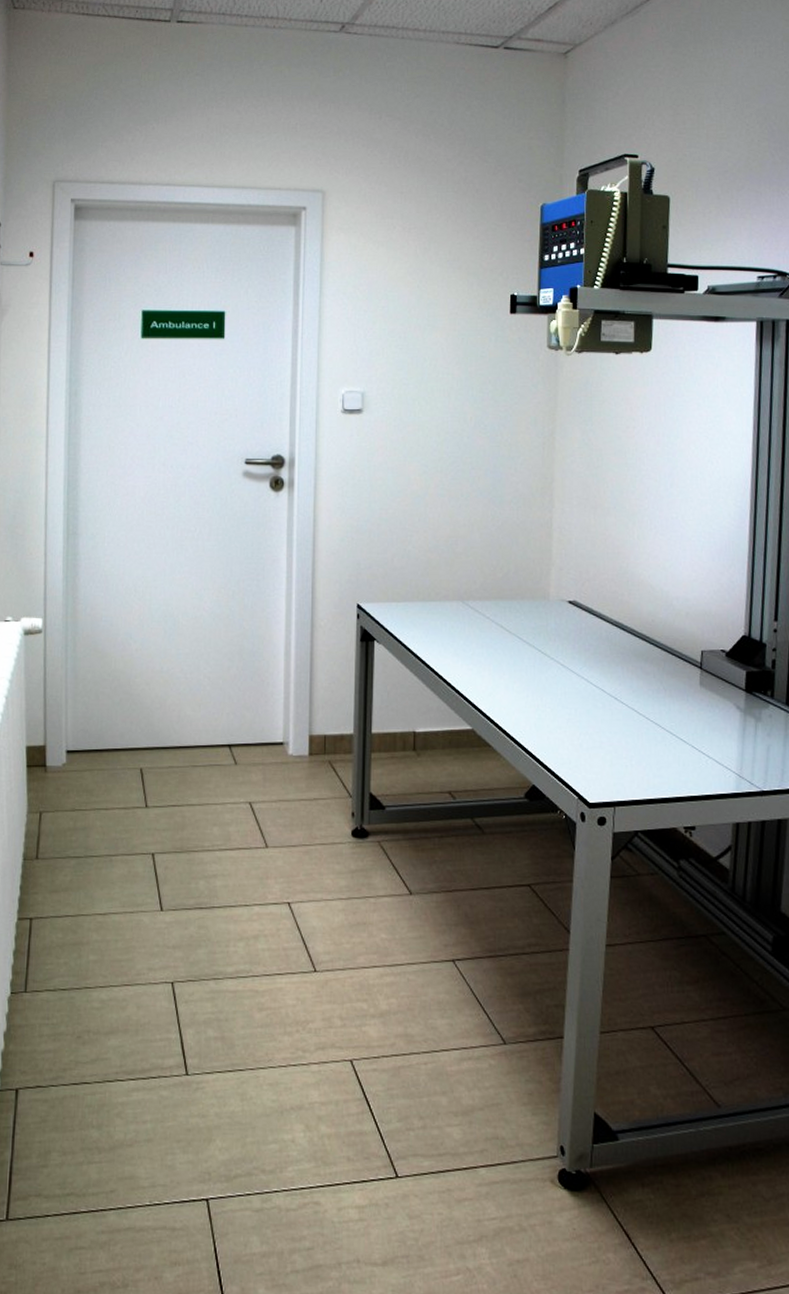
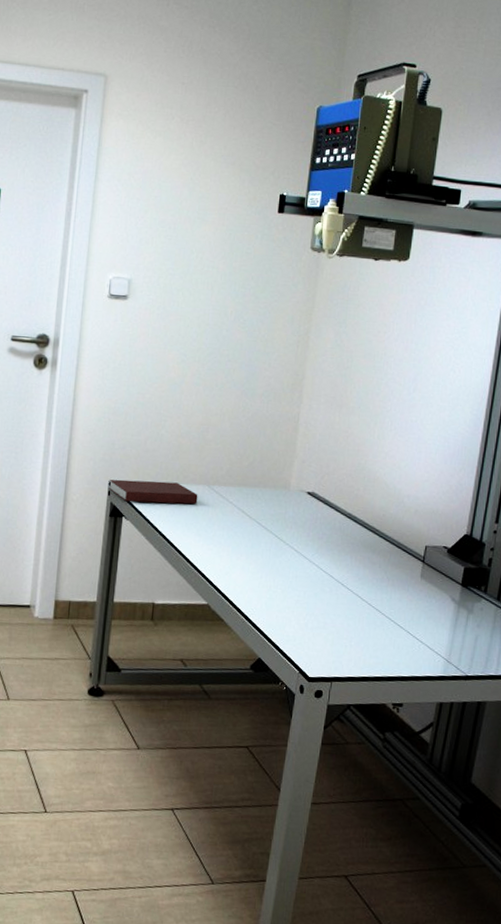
notebook: none [358,600,452,625] -> present [109,479,198,505]

